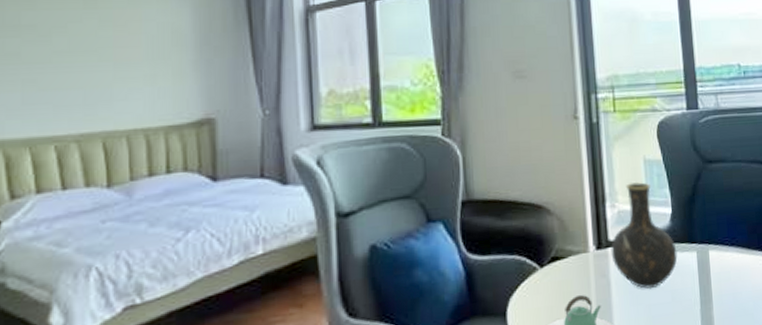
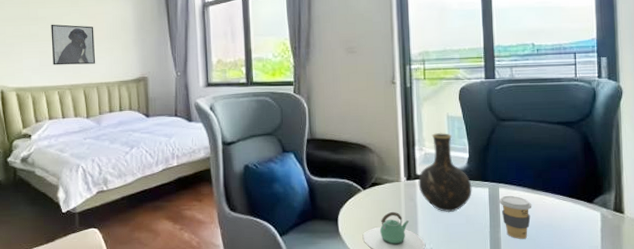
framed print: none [44,36,126,103] -> present [51,24,96,65]
coffee cup: none [709,259,748,316] -> present [498,195,532,239]

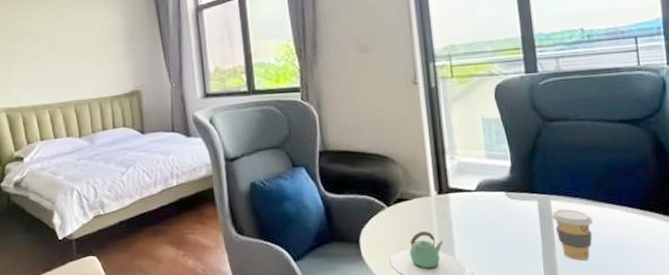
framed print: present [51,24,96,65] -> none [38,38,86,83]
vase: present [418,133,472,213] -> none [451,138,518,231]

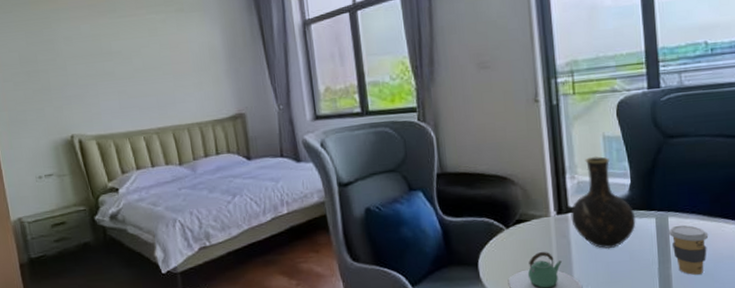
vase: none [451,138,518,231] -> present [571,156,636,249]

